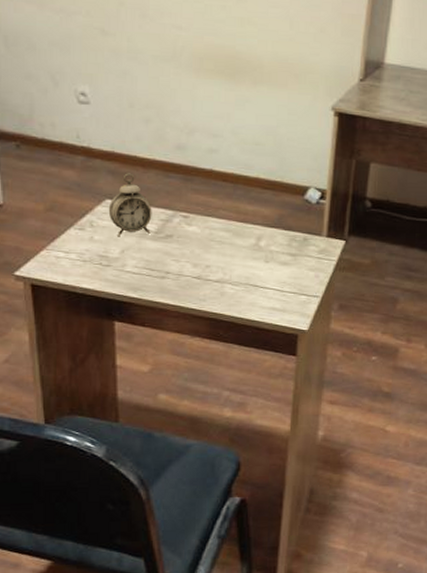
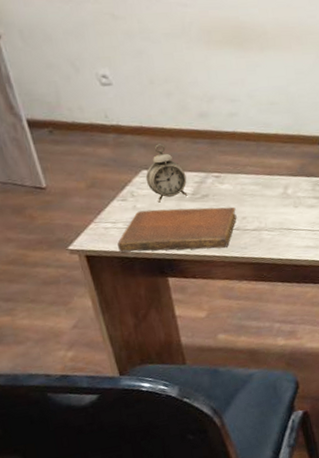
notebook: none [67,243,200,298] -> present [117,206,237,252]

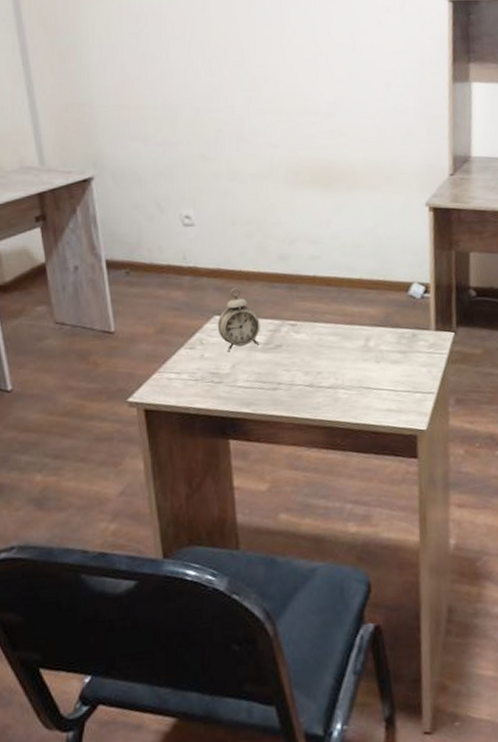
notebook: present [117,206,237,252] -> none [180,359,311,408]

